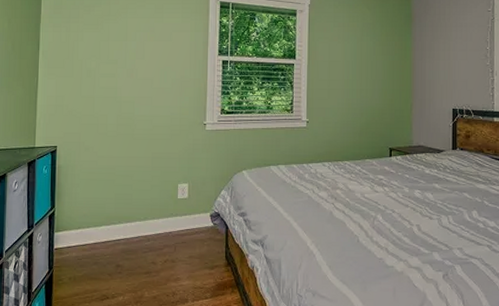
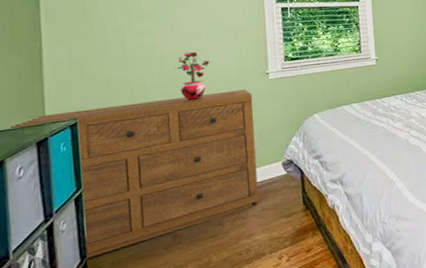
dresser: none [13,137,190,270] -> present [11,89,260,258]
potted plant: none [130,96,158,143] -> present [175,51,210,101]

